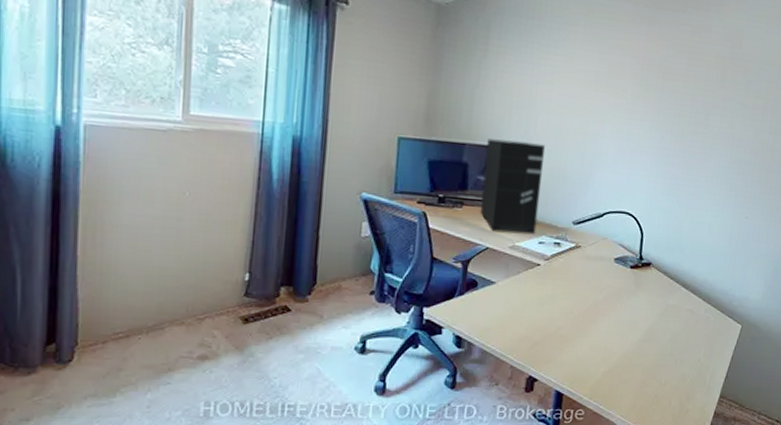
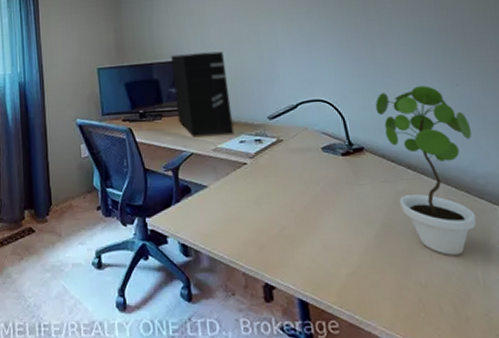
potted plant: none [665,213,744,362] -> present [375,86,477,255]

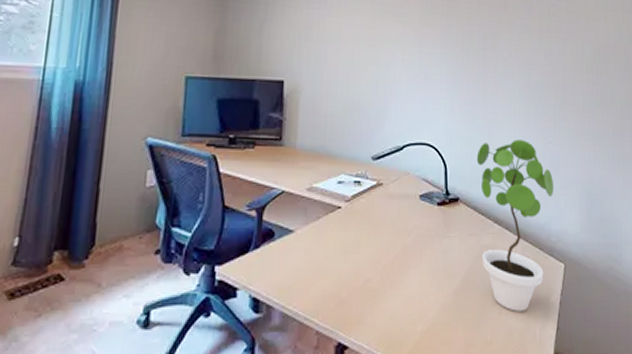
computer tower: present [171,51,235,138] -> none [273,73,337,174]

